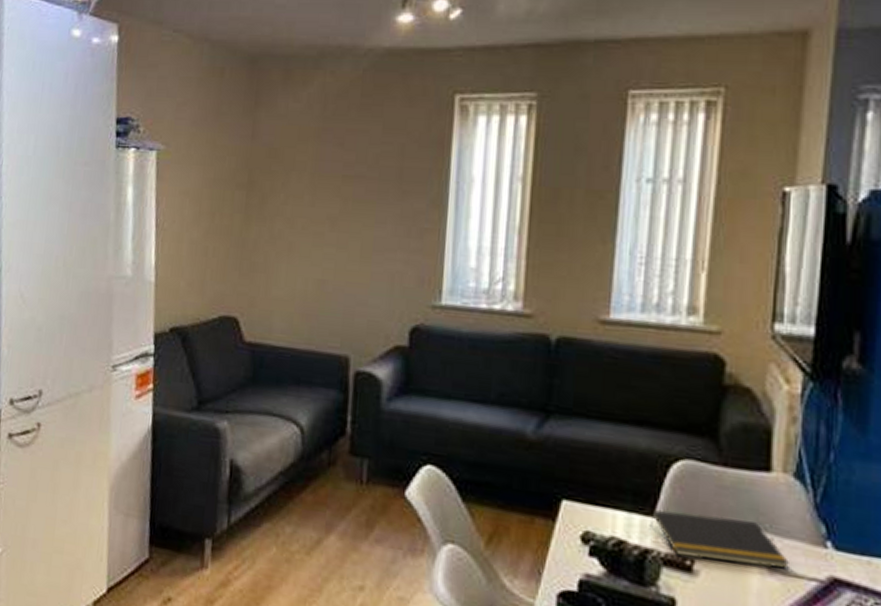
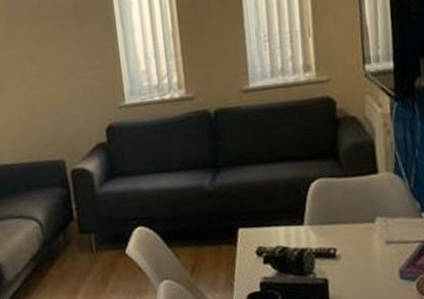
notepad: present [649,509,789,570] -> none [301,211,399,248]

